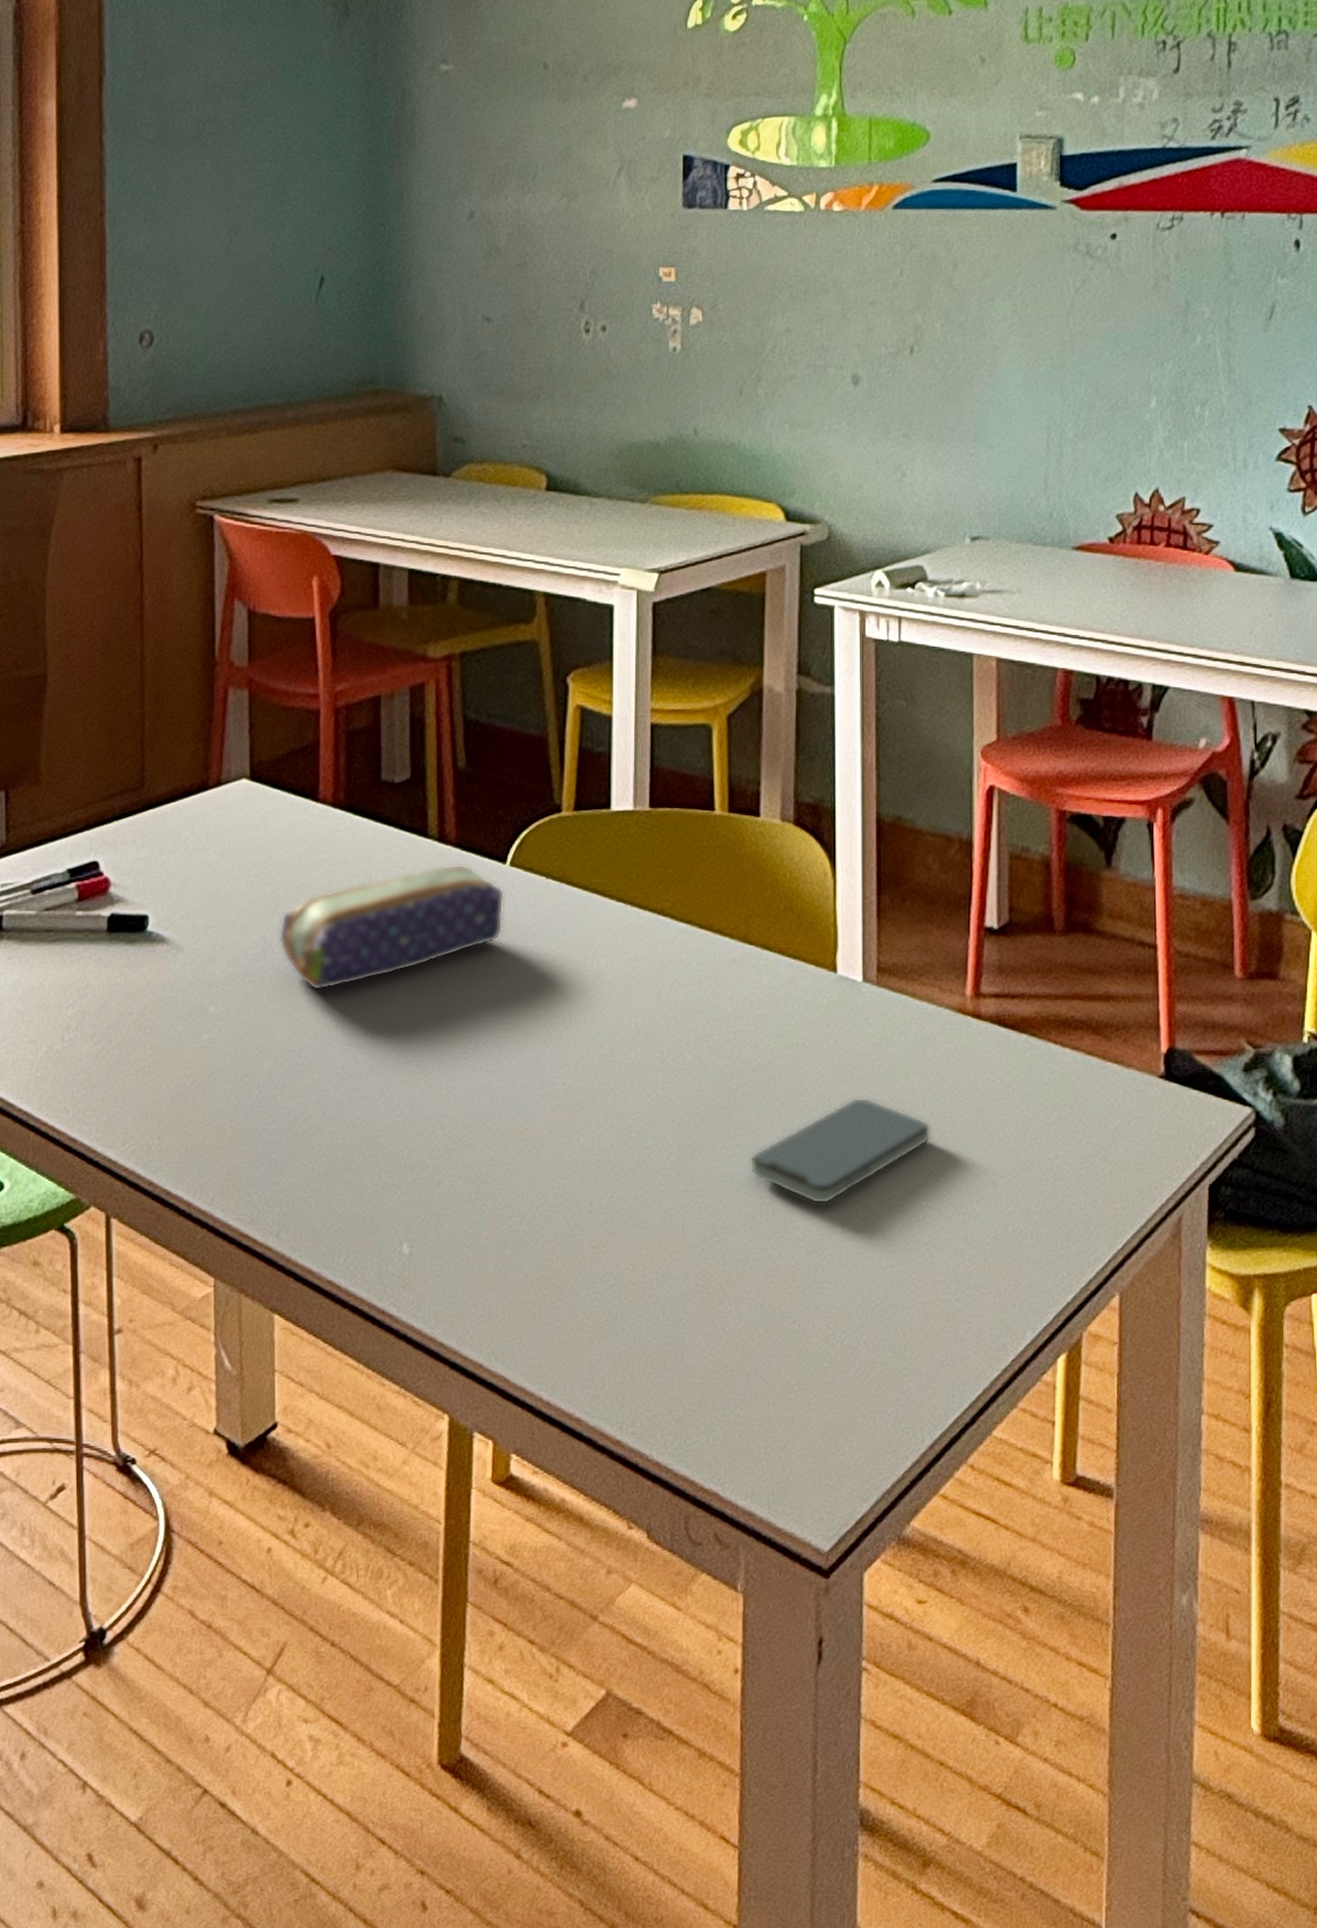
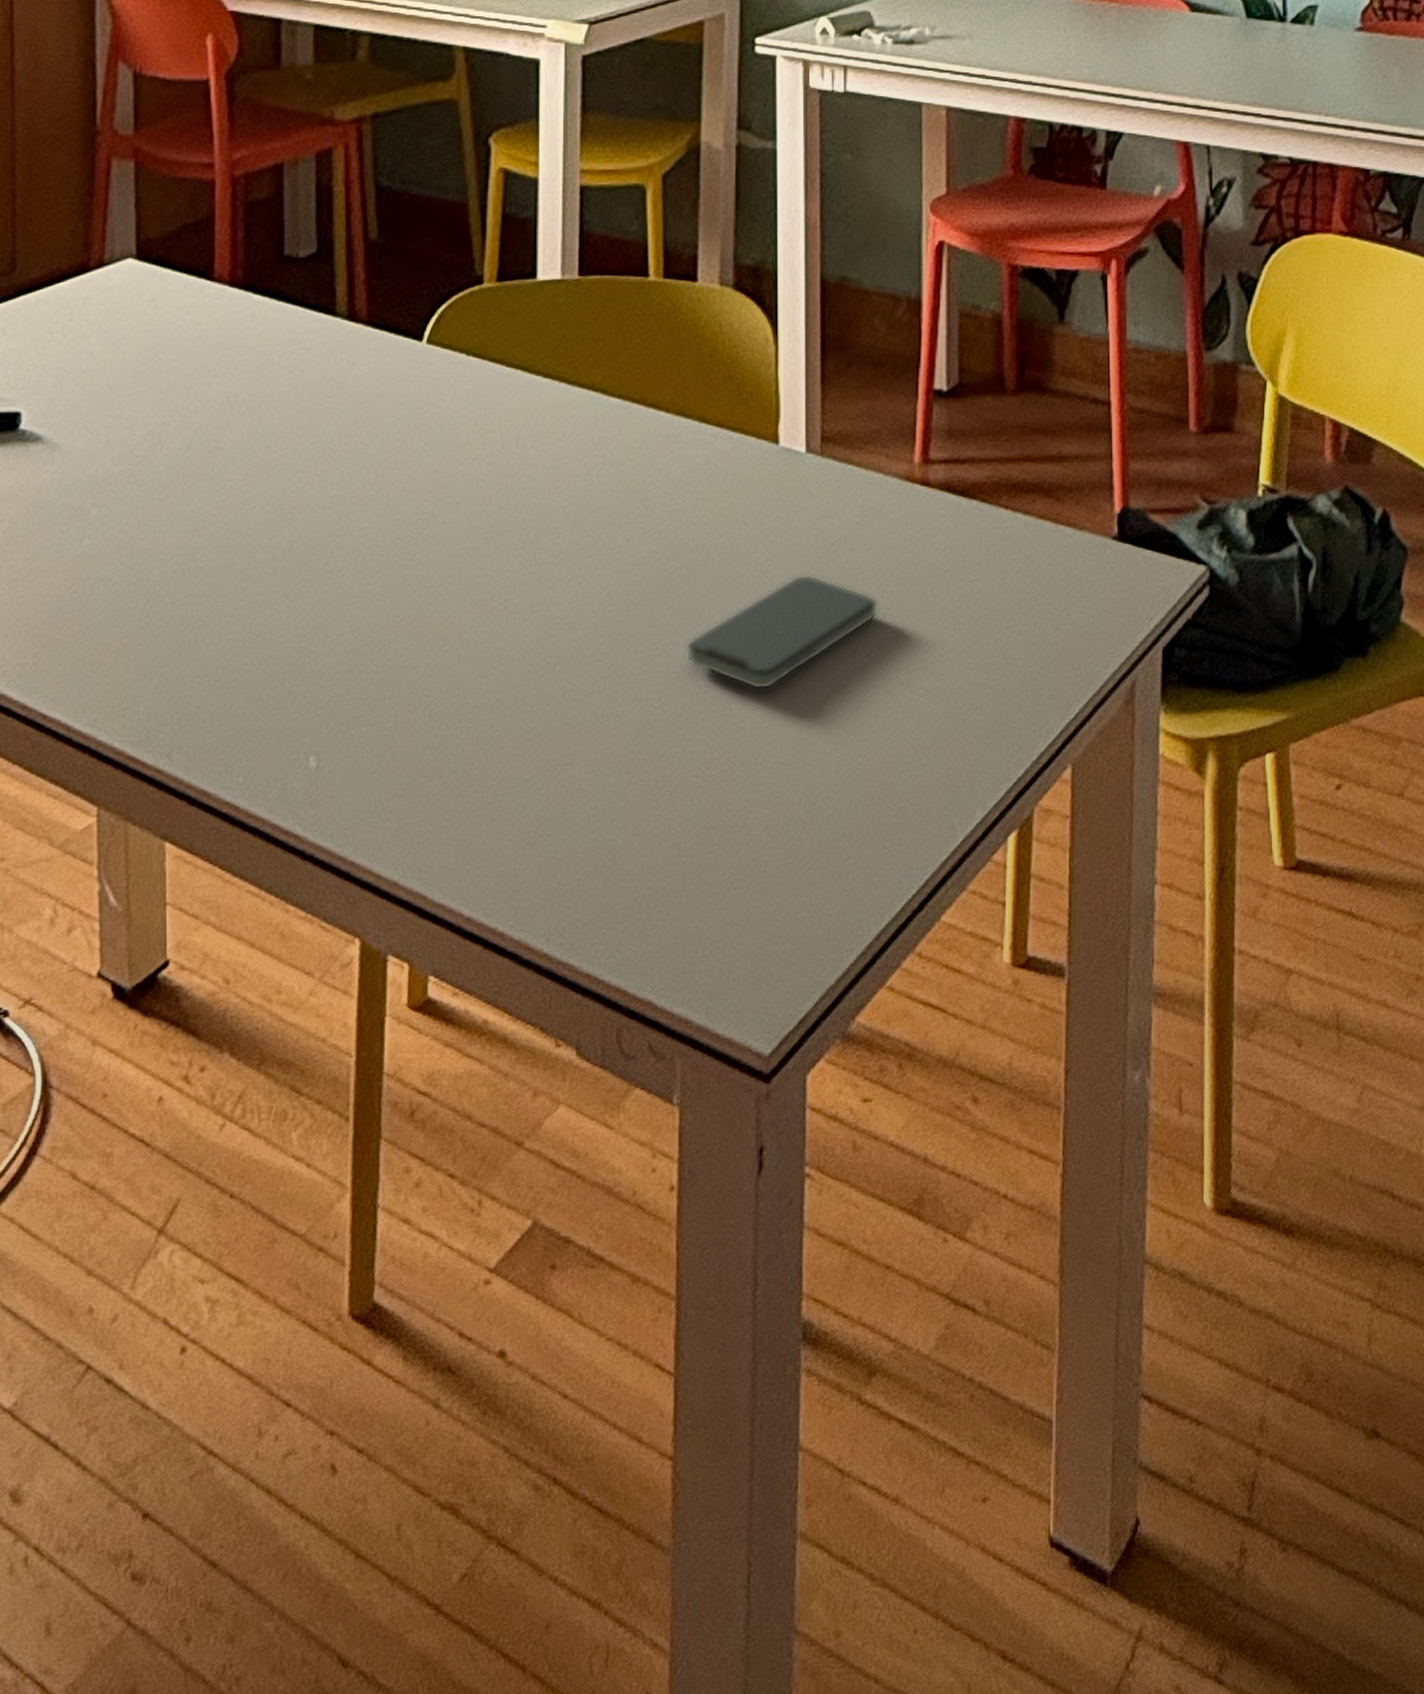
pencil case: present [279,864,505,991] -> none [169,343,422,487]

